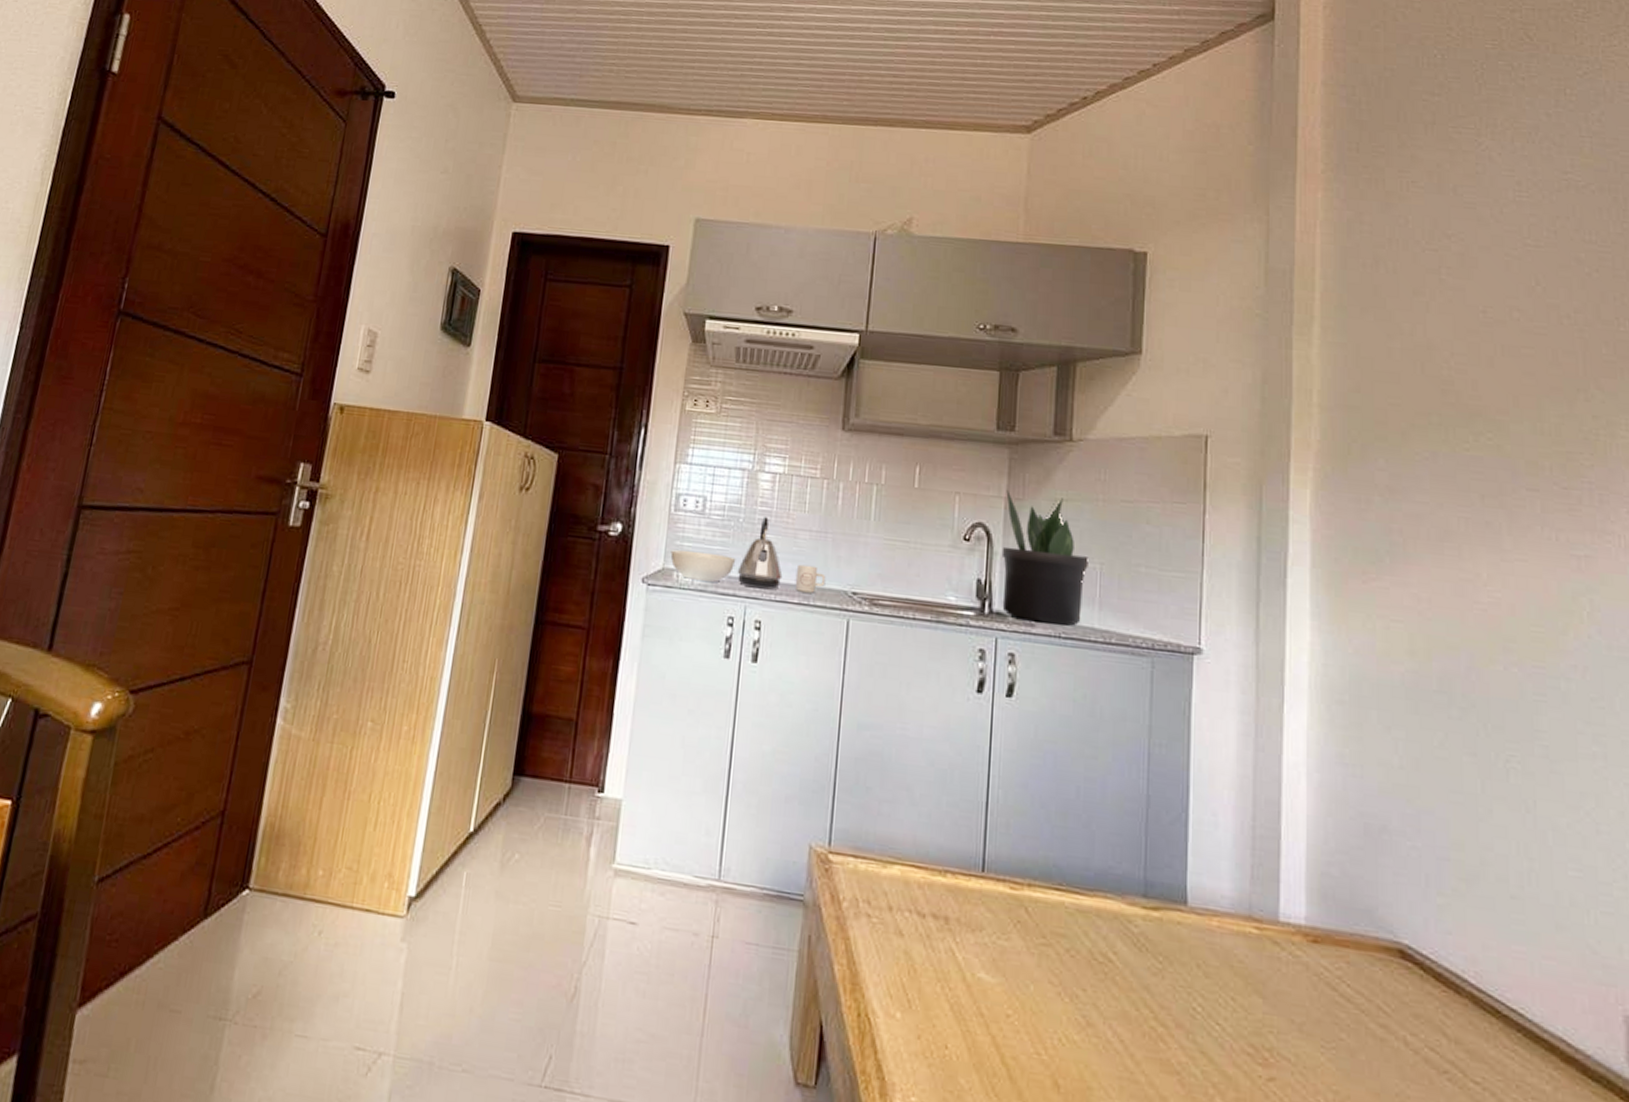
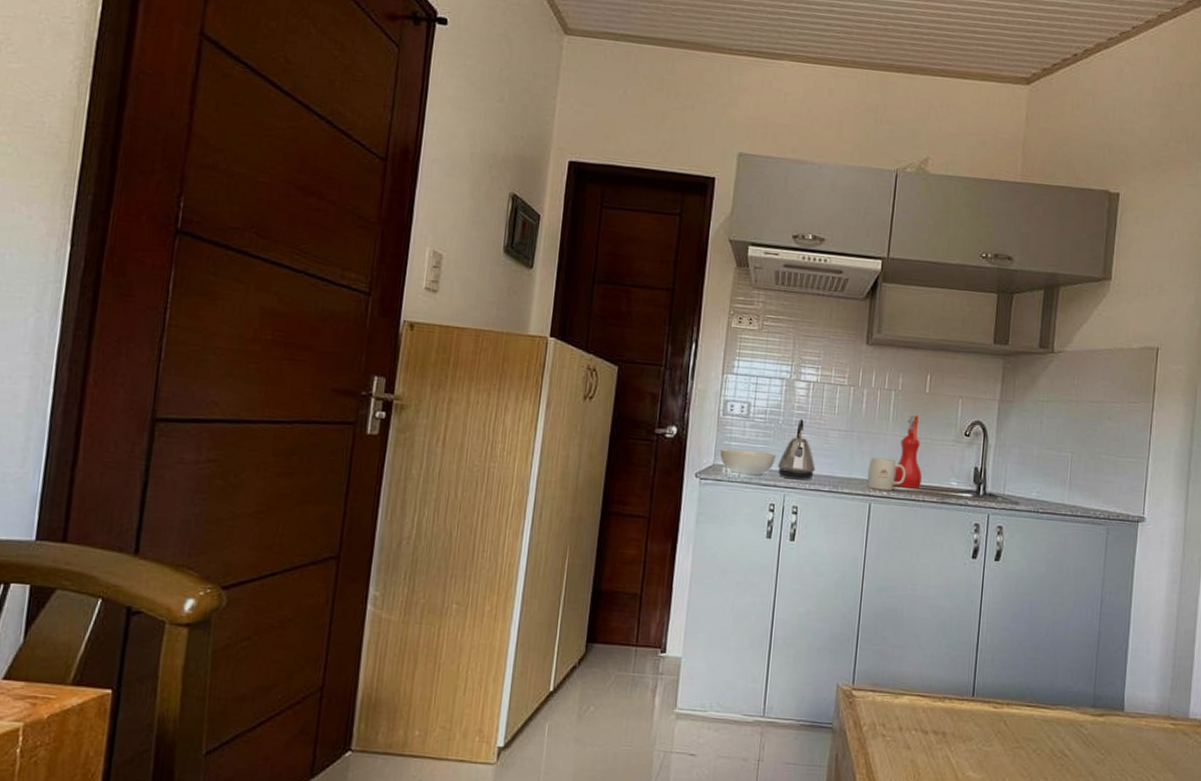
mug: present [795,564,826,593] -> none [826,458,852,482]
mug: none [844,563,892,605] -> present [866,457,906,491]
spray bottle: none [876,513,913,604] -> present [893,414,923,489]
planter: present [1001,489,1089,626] -> none [994,393,1063,503]

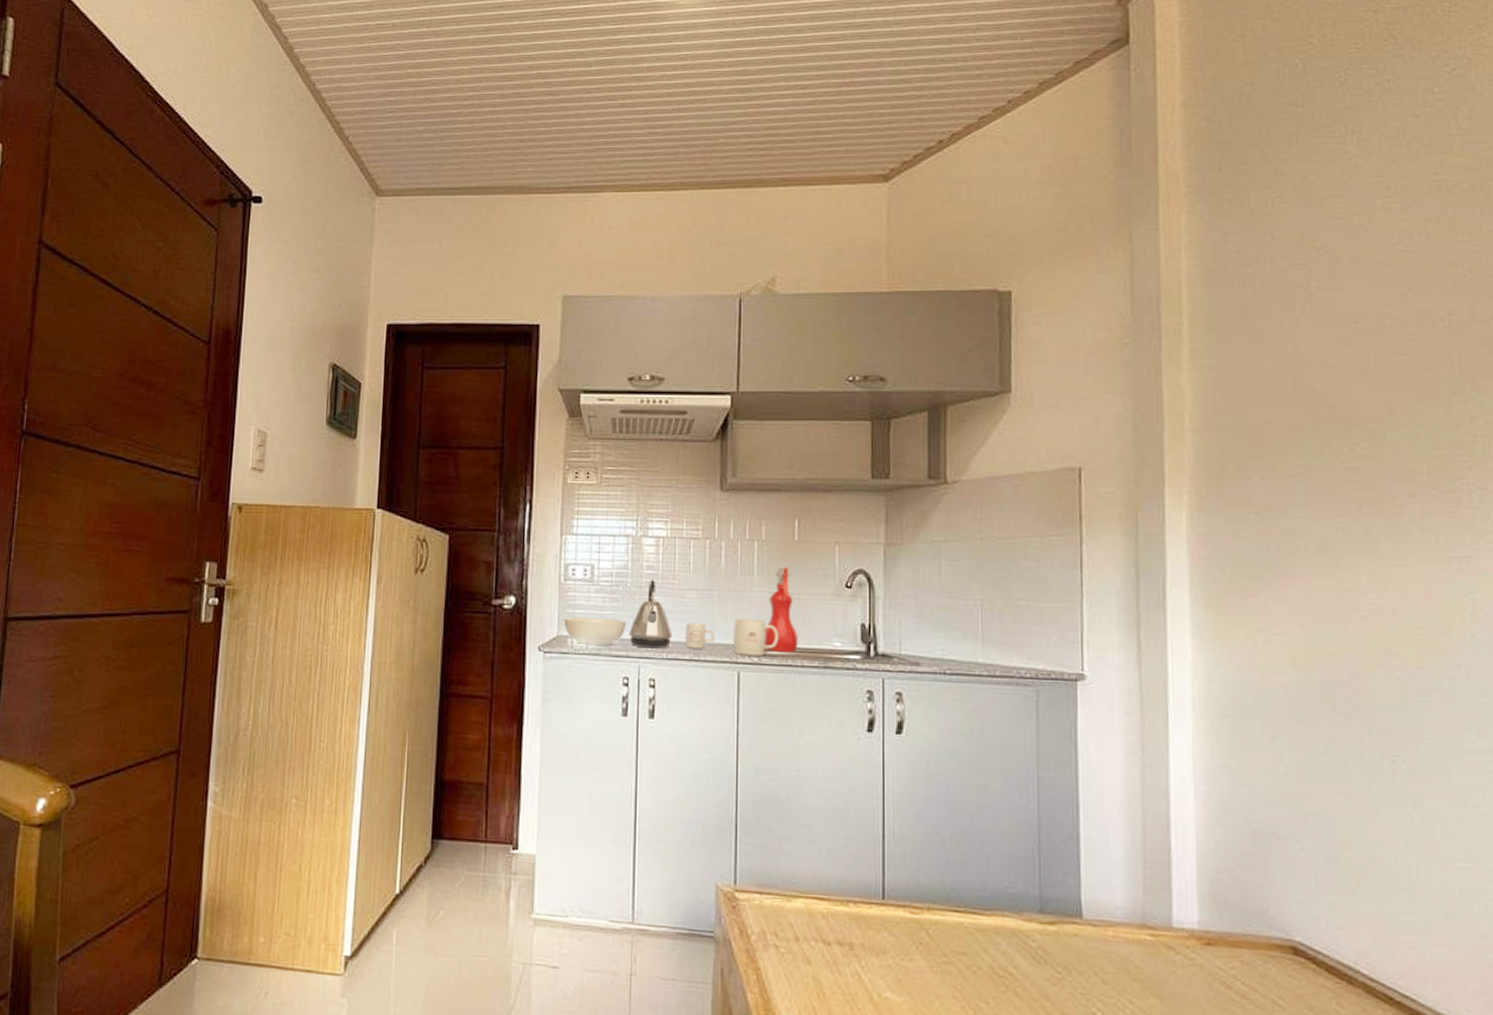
mug: none [826,458,852,482] -> present [685,622,714,649]

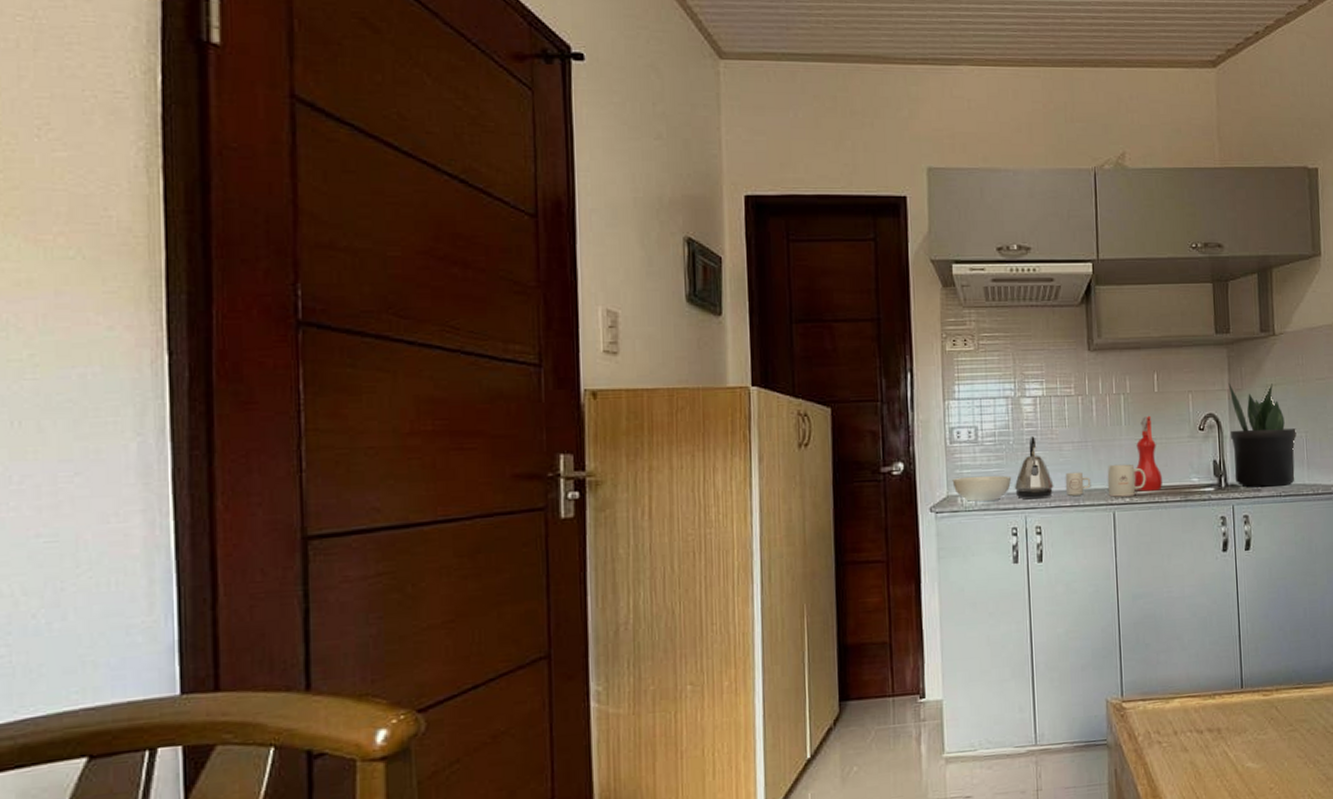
planter: none [883,535,969,662] -> present [1228,382,1297,488]

